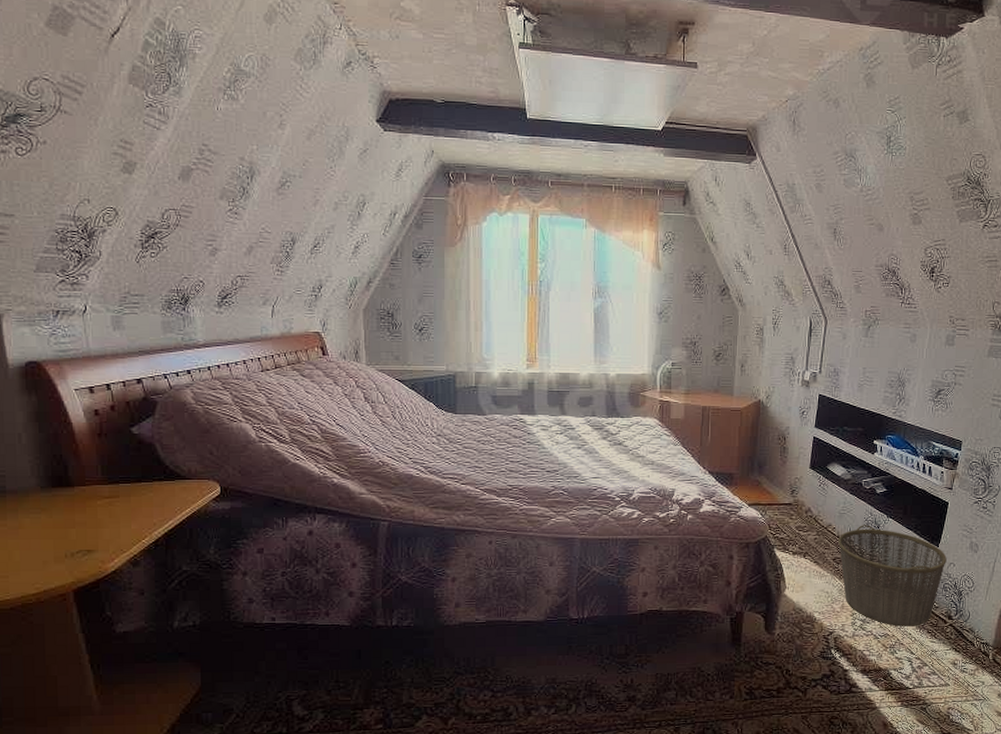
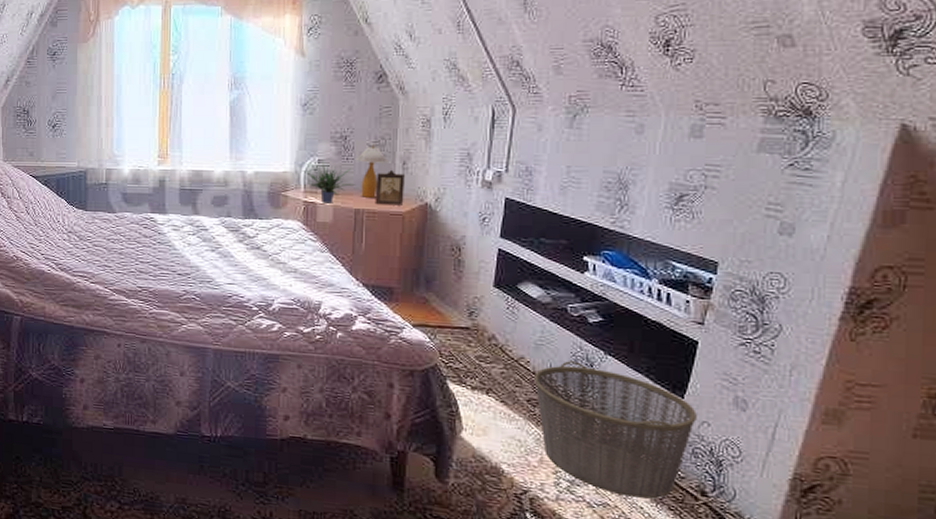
potted plant: none [657,363,704,402] -> present [301,159,356,204]
table lamp: none [703,348,729,396] -> present [355,143,388,198]
photo frame: none [718,372,743,402] -> present [375,170,405,206]

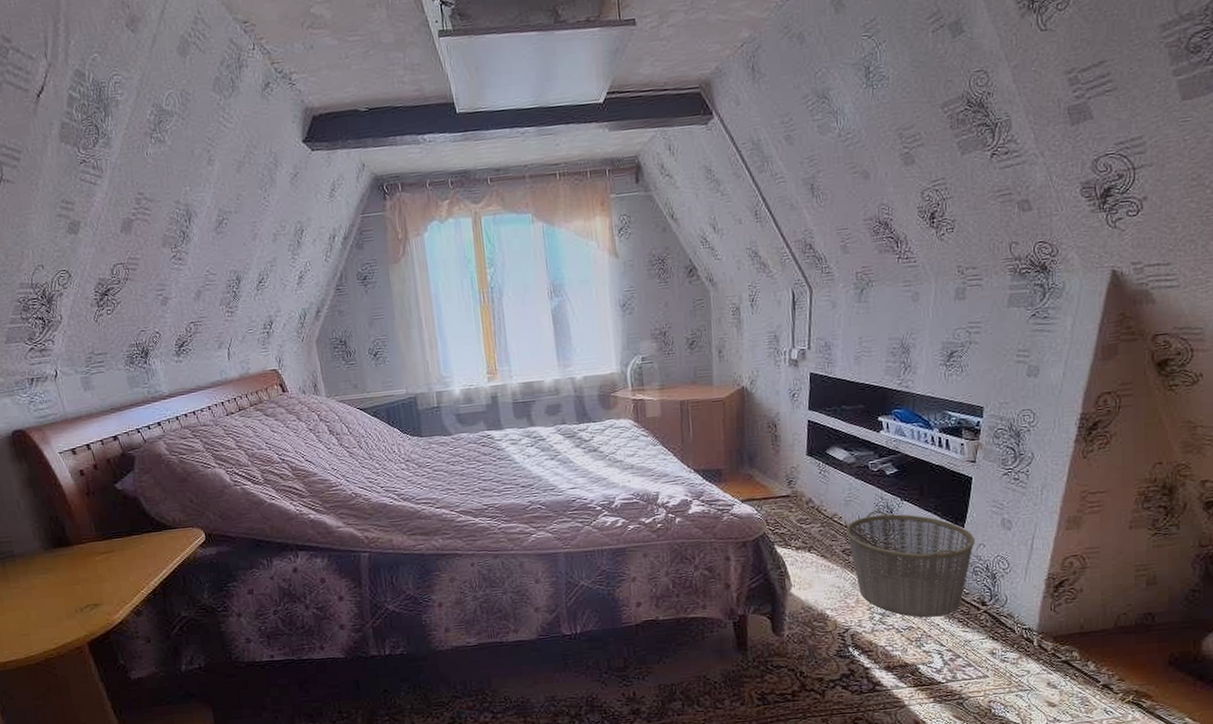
potted plant: present [301,159,356,204] -> none [627,358,679,399]
table lamp: present [355,143,388,198] -> none [676,335,705,389]
photo frame: present [375,170,405,206] -> none [696,360,723,394]

